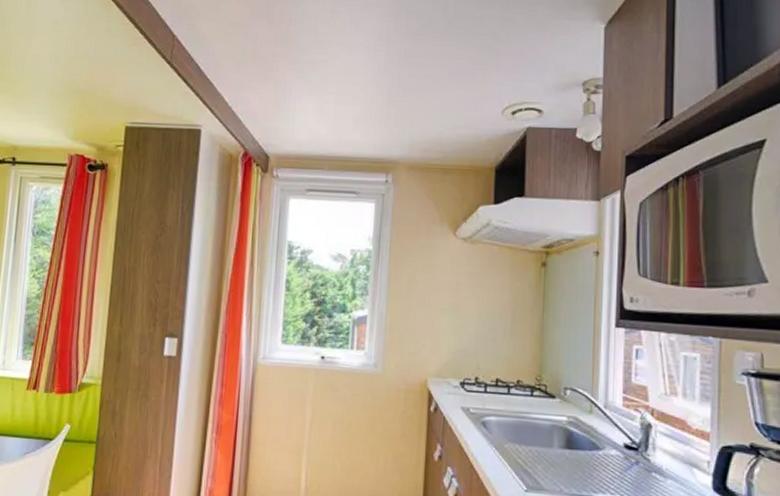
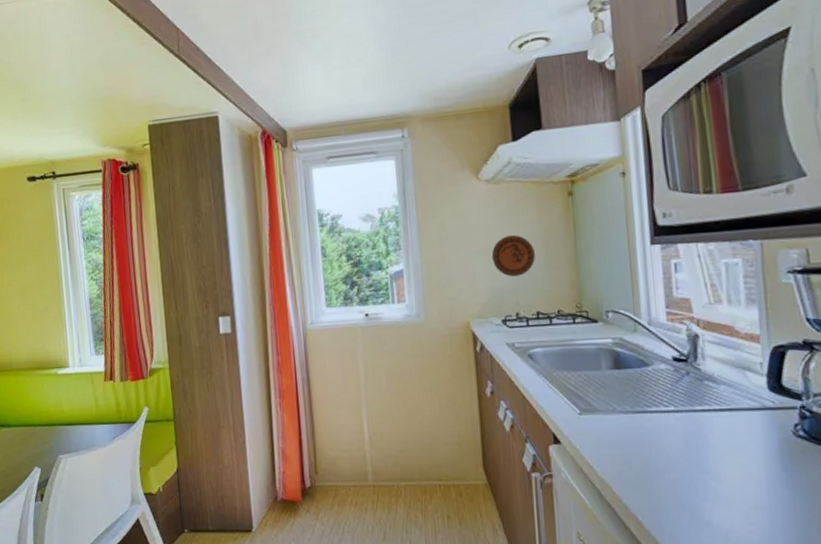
decorative plate: none [458,297,502,340] -> present [491,235,535,277]

